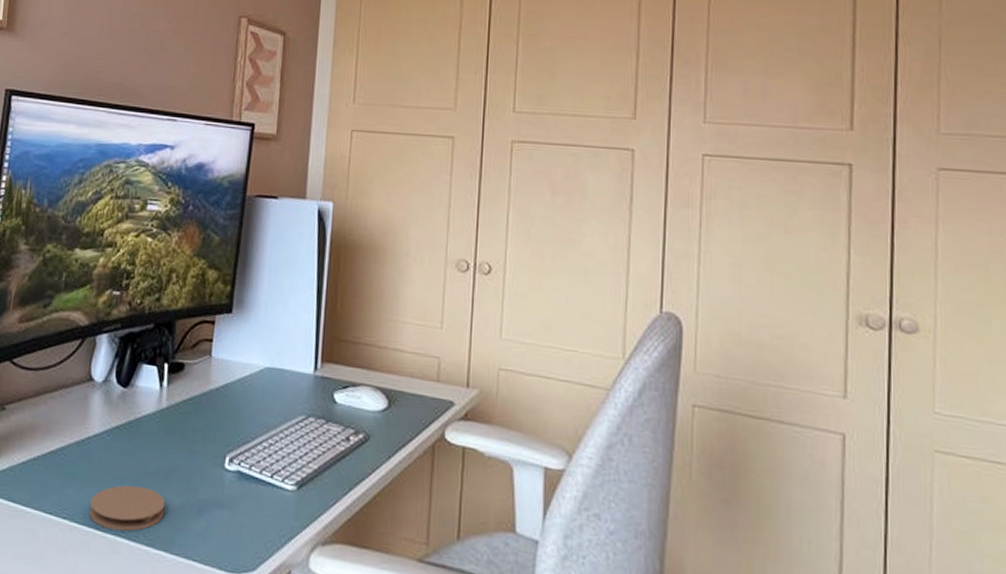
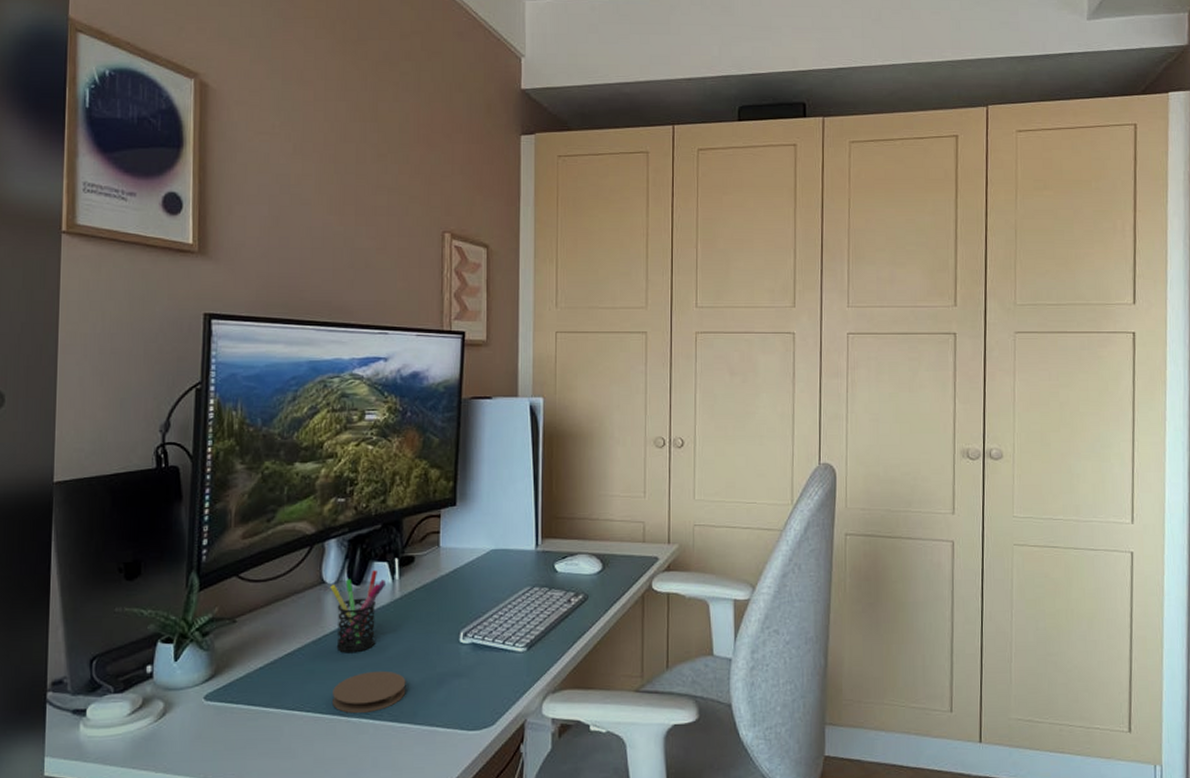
pen holder: none [97,373,154,462] -> present [330,570,387,653]

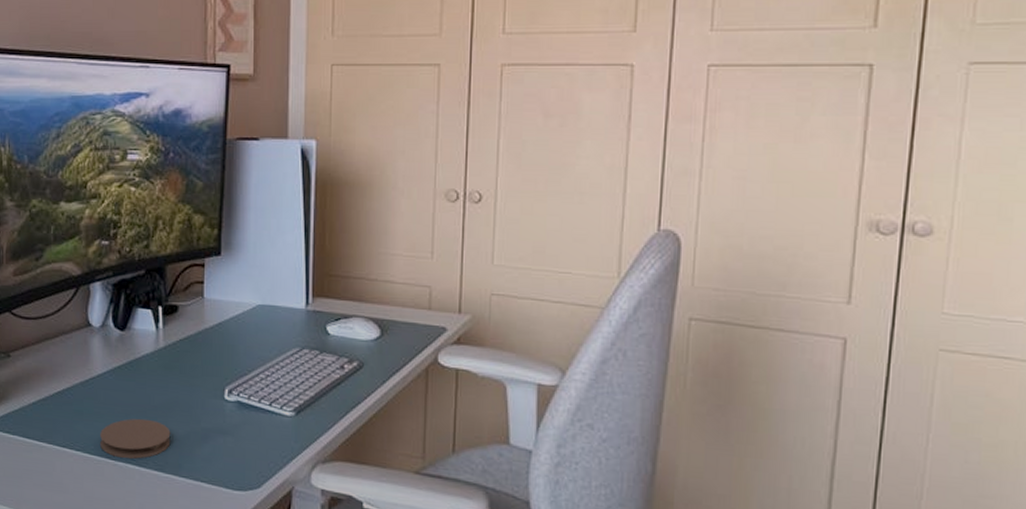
pen holder: present [330,570,387,653] -> none [96,317,151,399]

